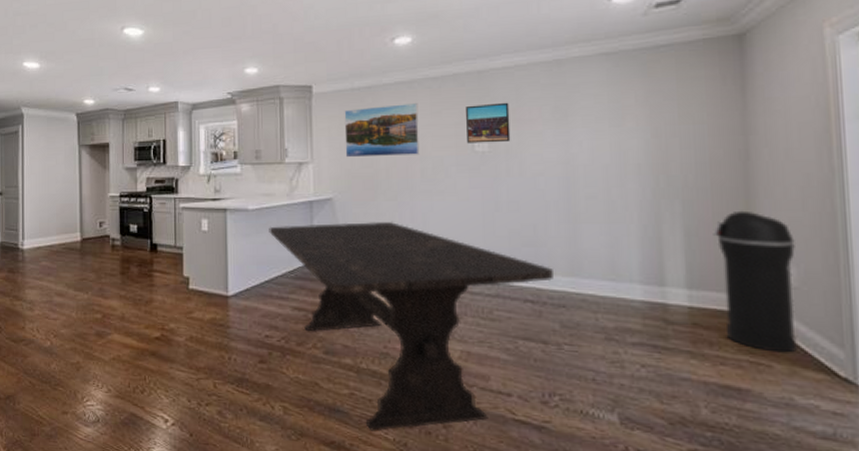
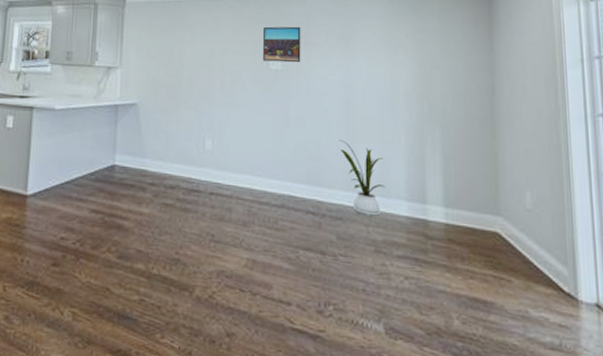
dining table: present [269,221,553,432] -> none [73,127,332,340]
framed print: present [344,103,420,158] -> none [152,19,222,68]
house plant: none [559,223,615,302] -> present [339,140,385,216]
trash can: present [713,210,797,353] -> none [465,138,531,269]

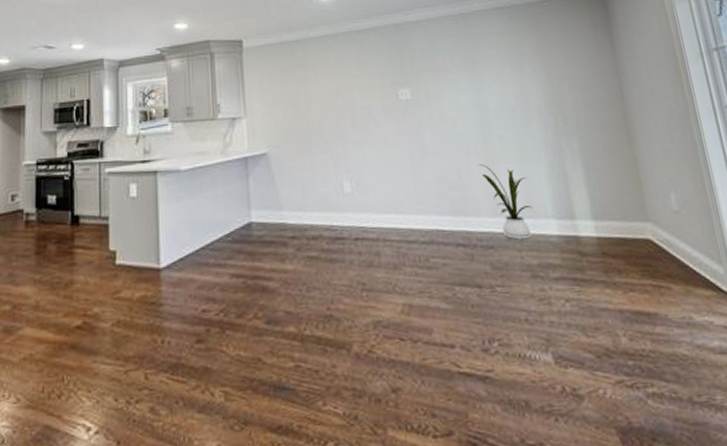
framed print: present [263,26,301,63] -> none [388,52,430,93]

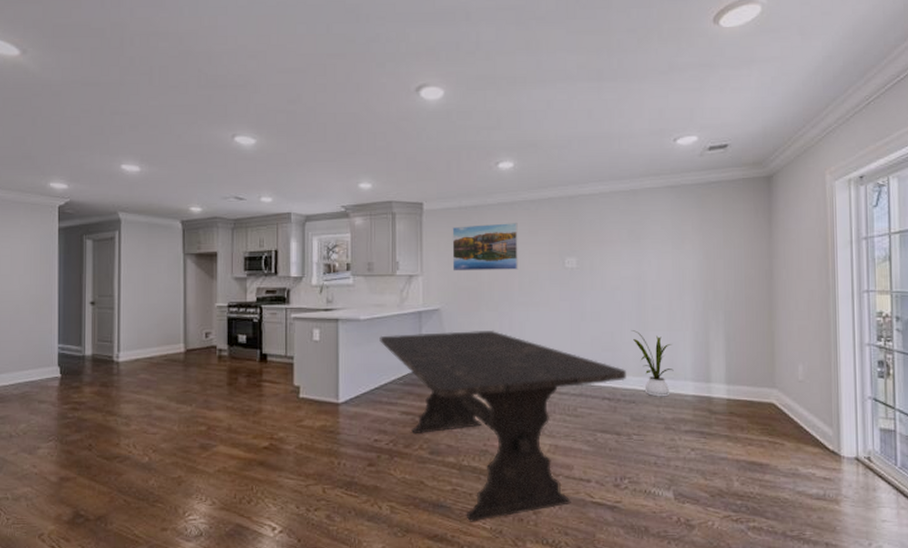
dining table: none [203,173,480,407] -> present [379,330,626,522]
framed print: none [275,55,349,111] -> present [452,223,518,271]

